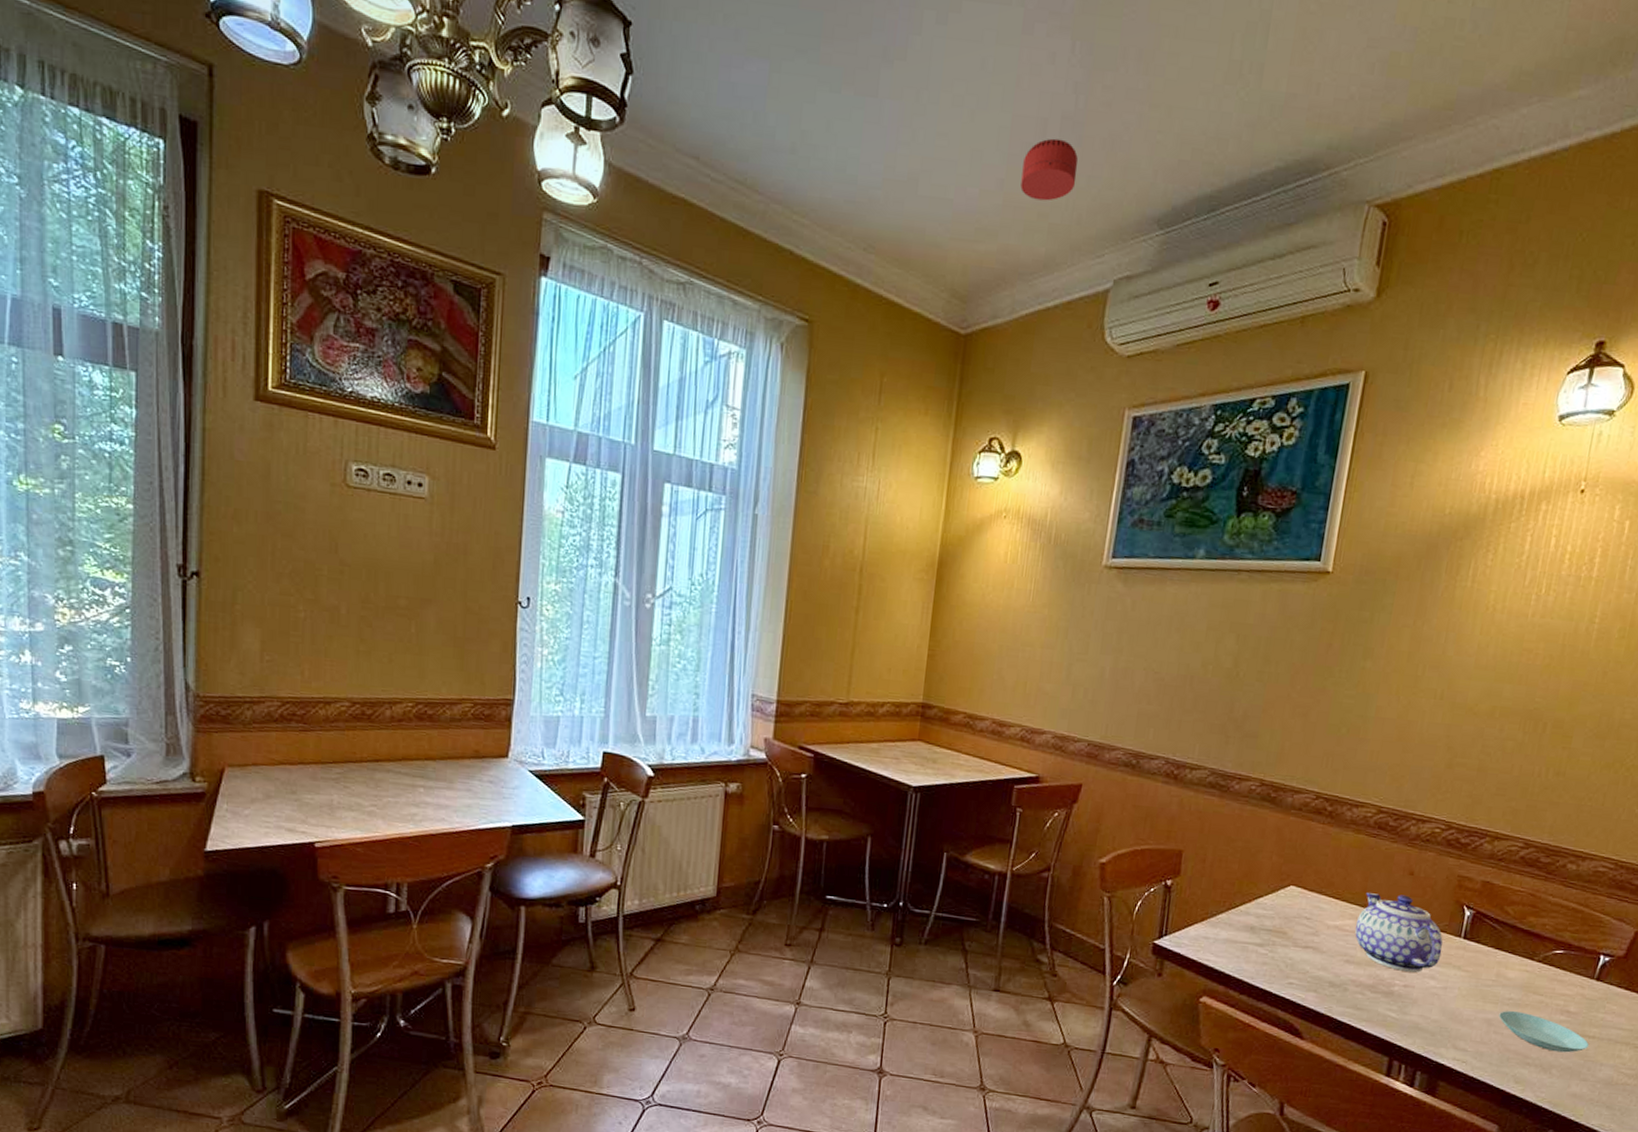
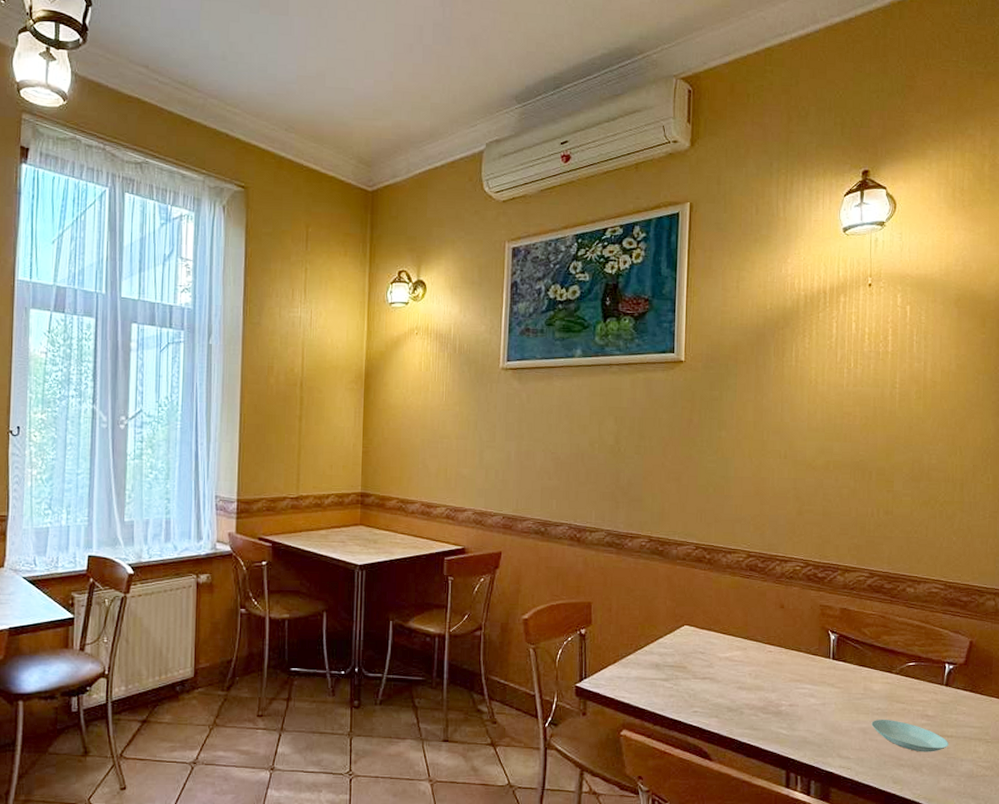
smoke detector: present [1020,138,1078,201] -> none [406,40,450,87]
teapot: present [1355,893,1443,973] -> none [743,626,817,692]

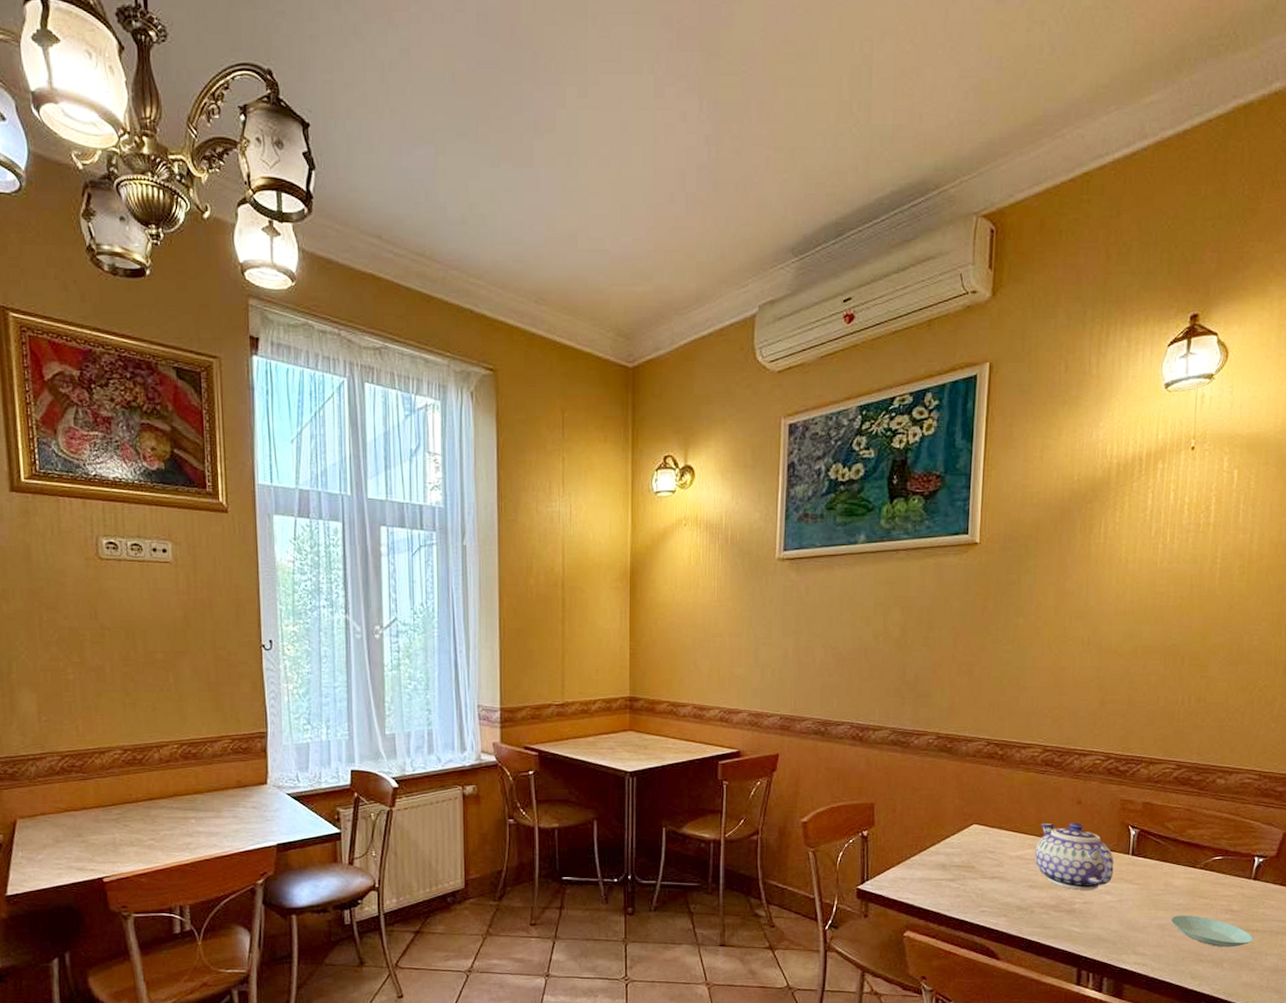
teapot: none [743,626,817,692] -> present [1035,822,1114,890]

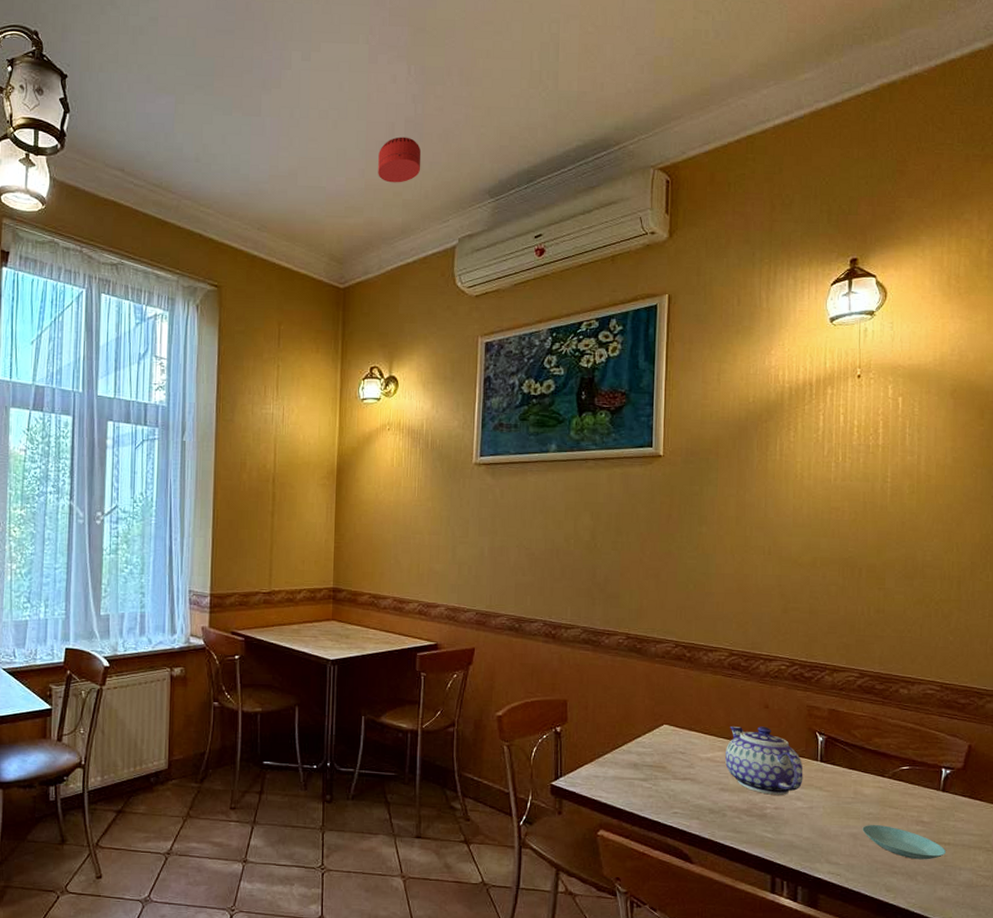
smoke detector: none [668,187,716,242] -> present [378,136,422,183]

